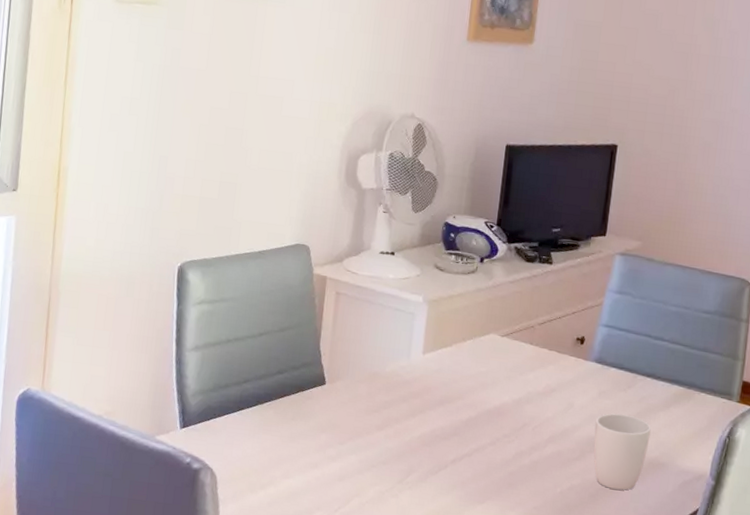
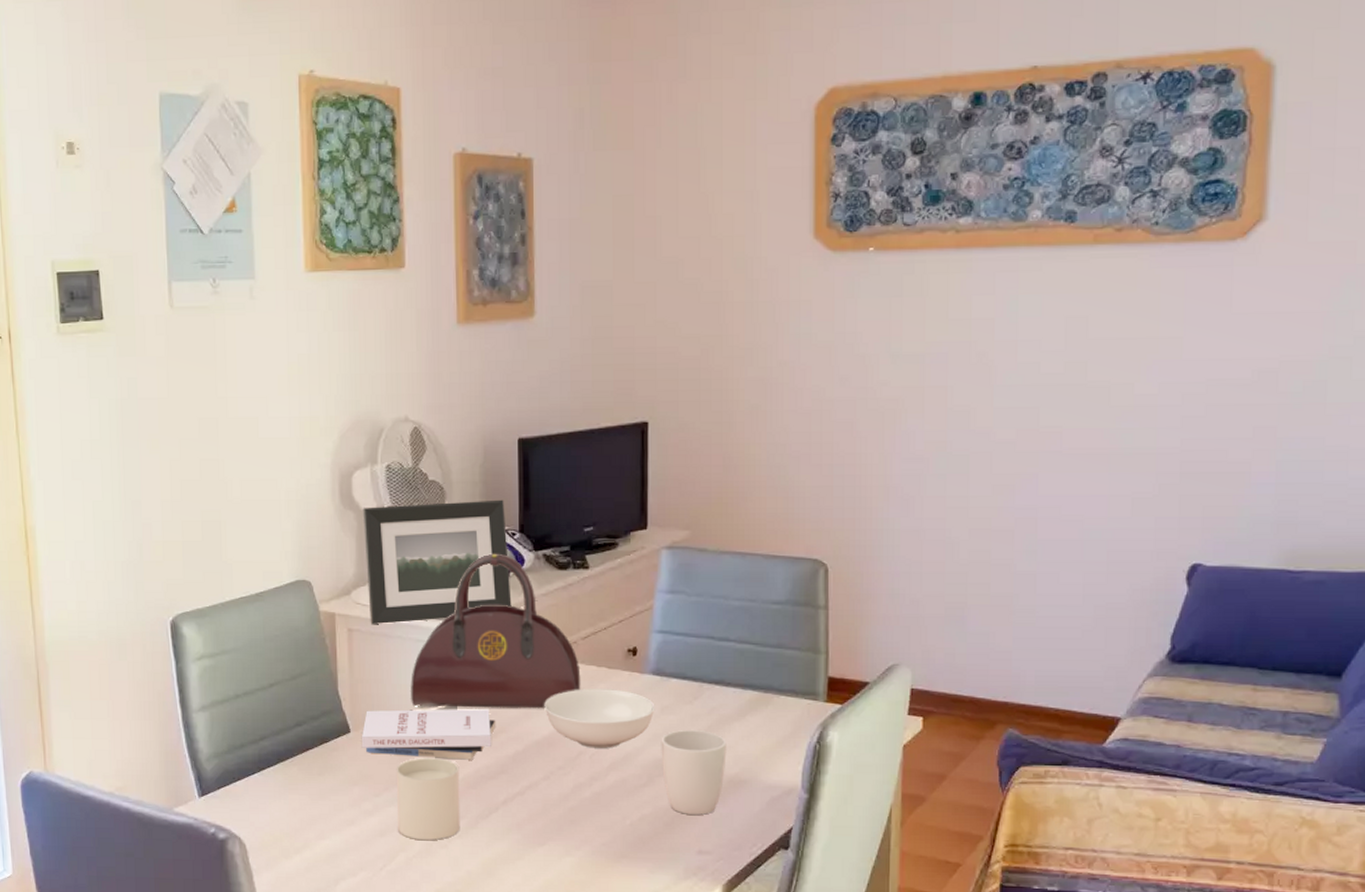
books: none [333,366,455,421] -> present [361,709,496,760]
mug: none [355,414,418,490] -> present [396,758,460,841]
picture frame: none [356,188,487,293] -> present [362,499,512,624]
handbag: none [383,241,534,382] -> present [411,553,581,709]
bowl: none [499,368,595,423] -> present [544,689,655,748]

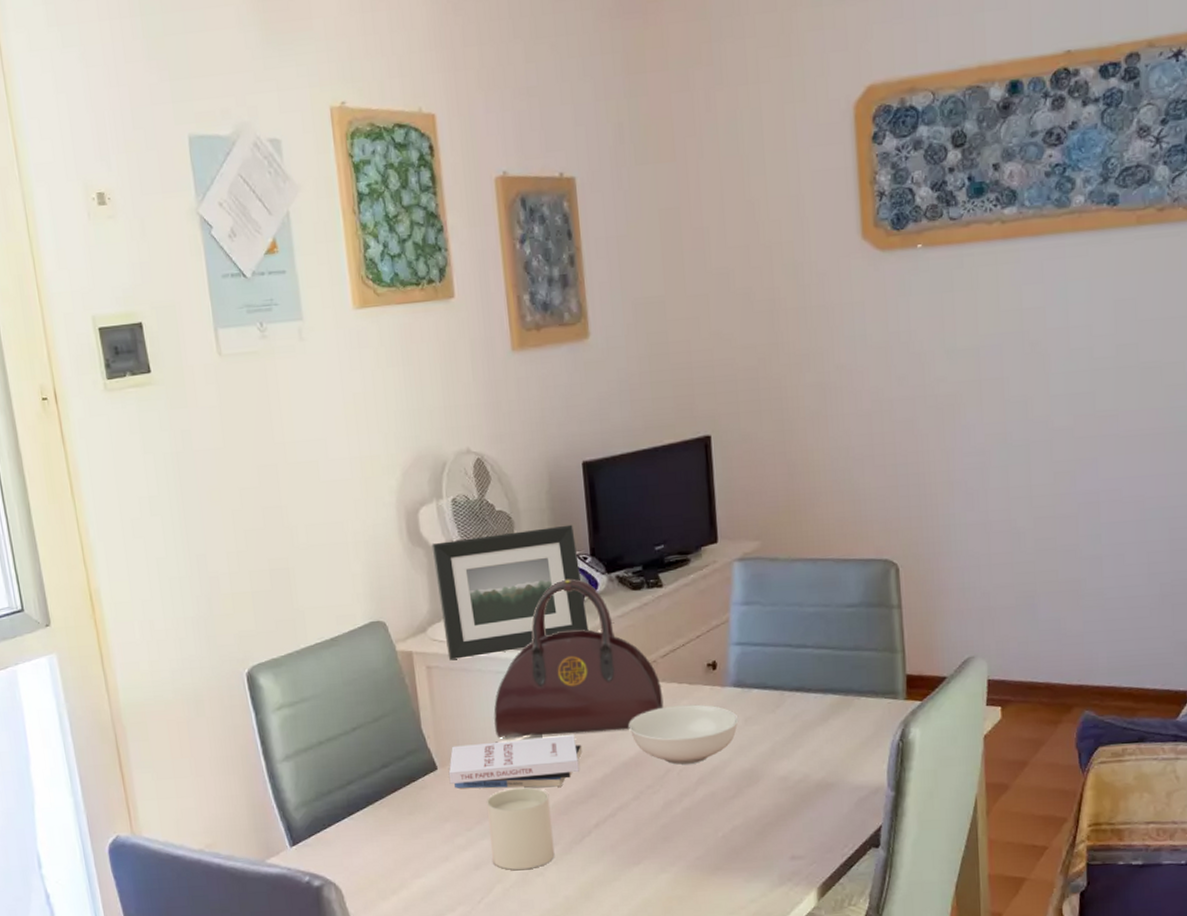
cup: present [661,730,727,815] -> none [746,738,813,822]

